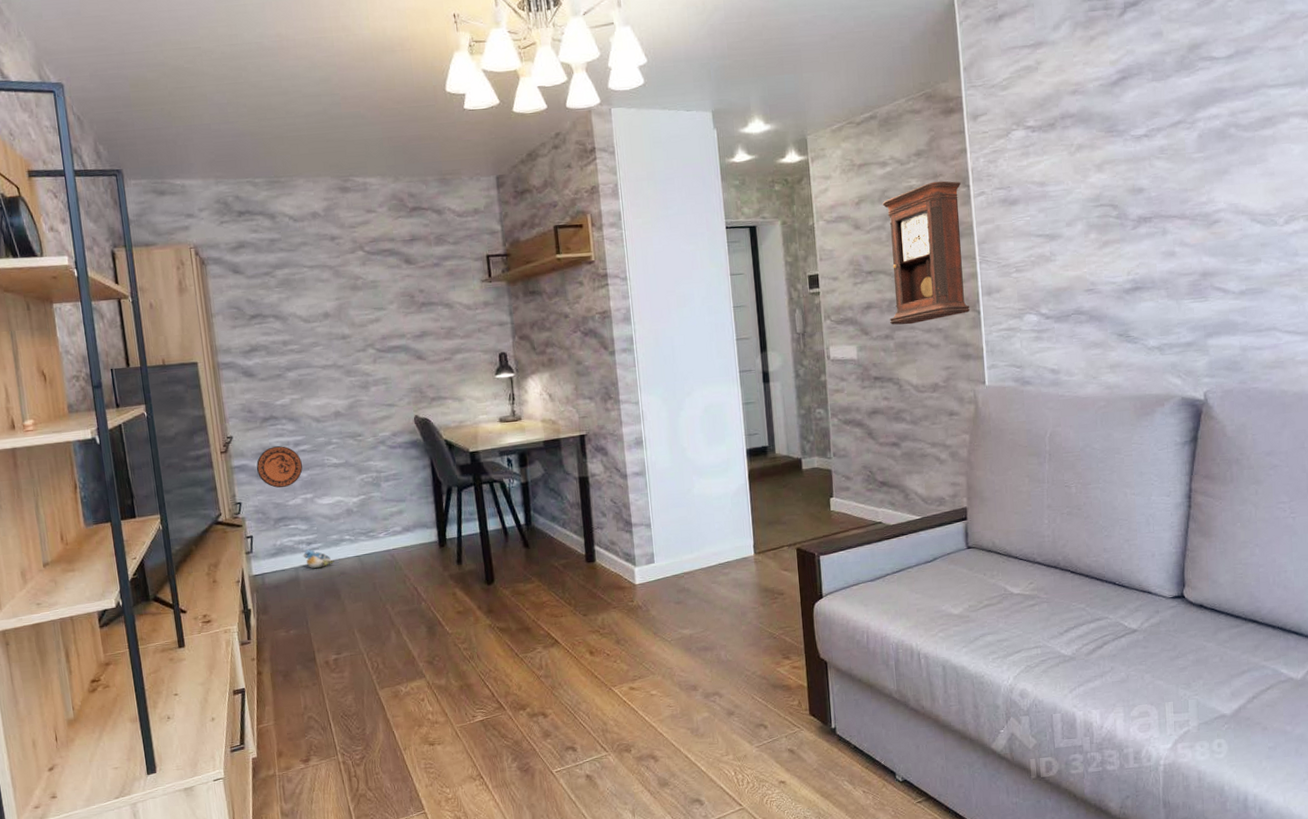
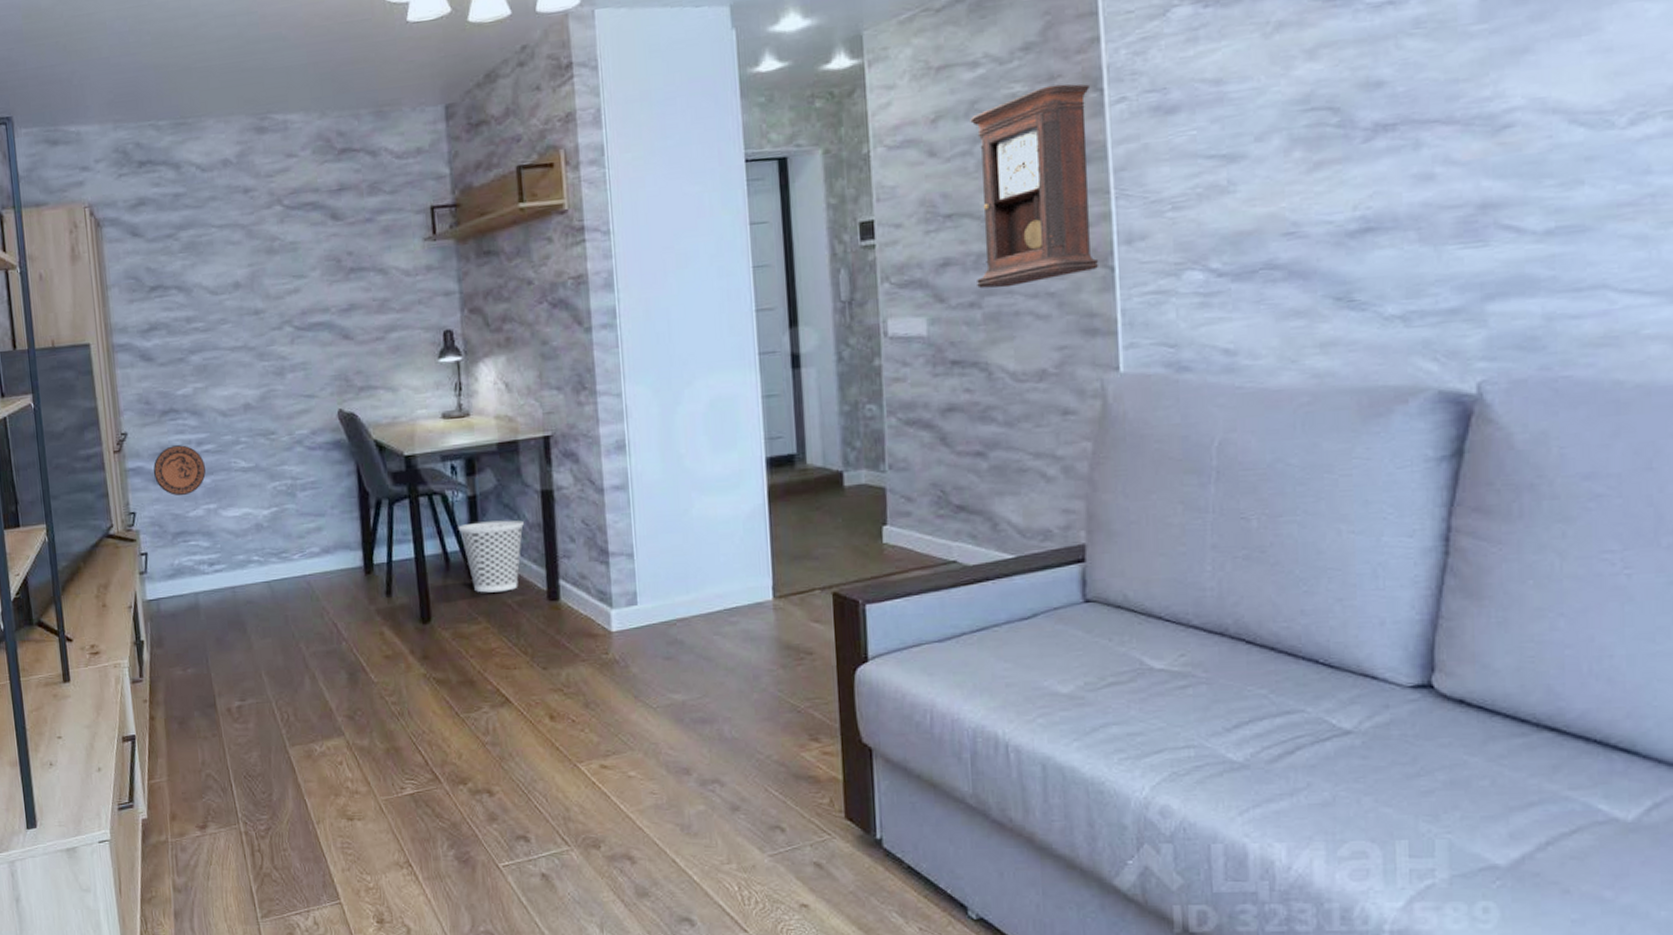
plush toy: present [303,549,334,569] -> none [204,571,240,595]
wastebasket: none [514,500,566,558] -> present [458,520,524,593]

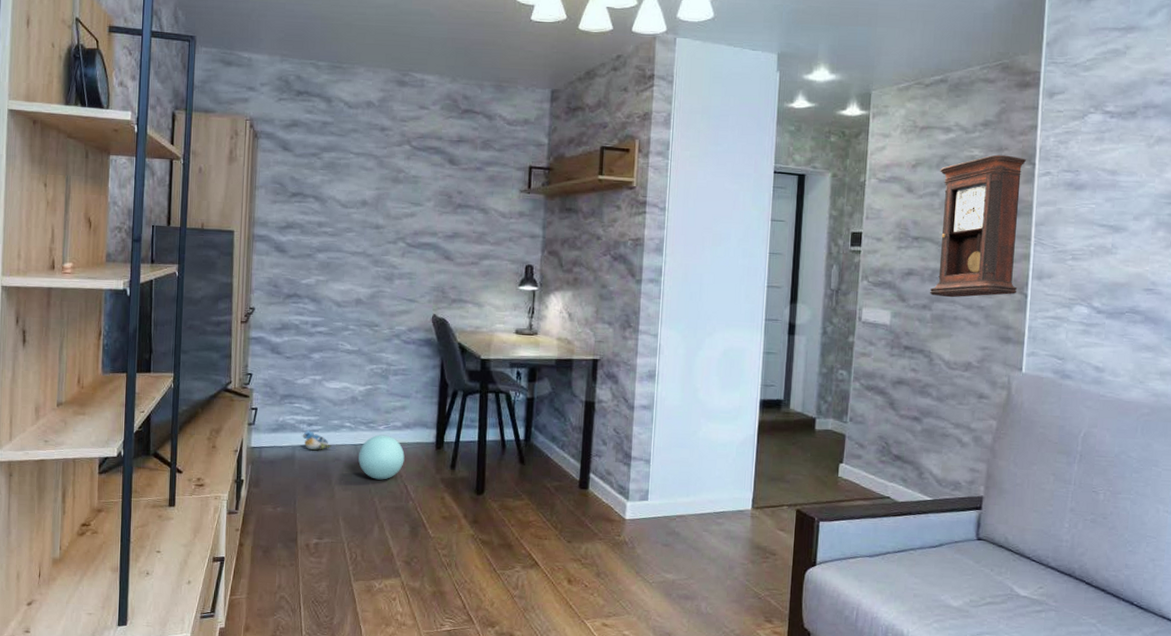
decorative plate: present [153,445,206,496] -> none [272,324,317,366]
plush toy: none [204,571,240,595] -> present [302,430,331,451]
ball: none [273,565,329,621] -> present [358,435,405,480]
wastebasket: present [458,520,524,593] -> none [516,419,568,477]

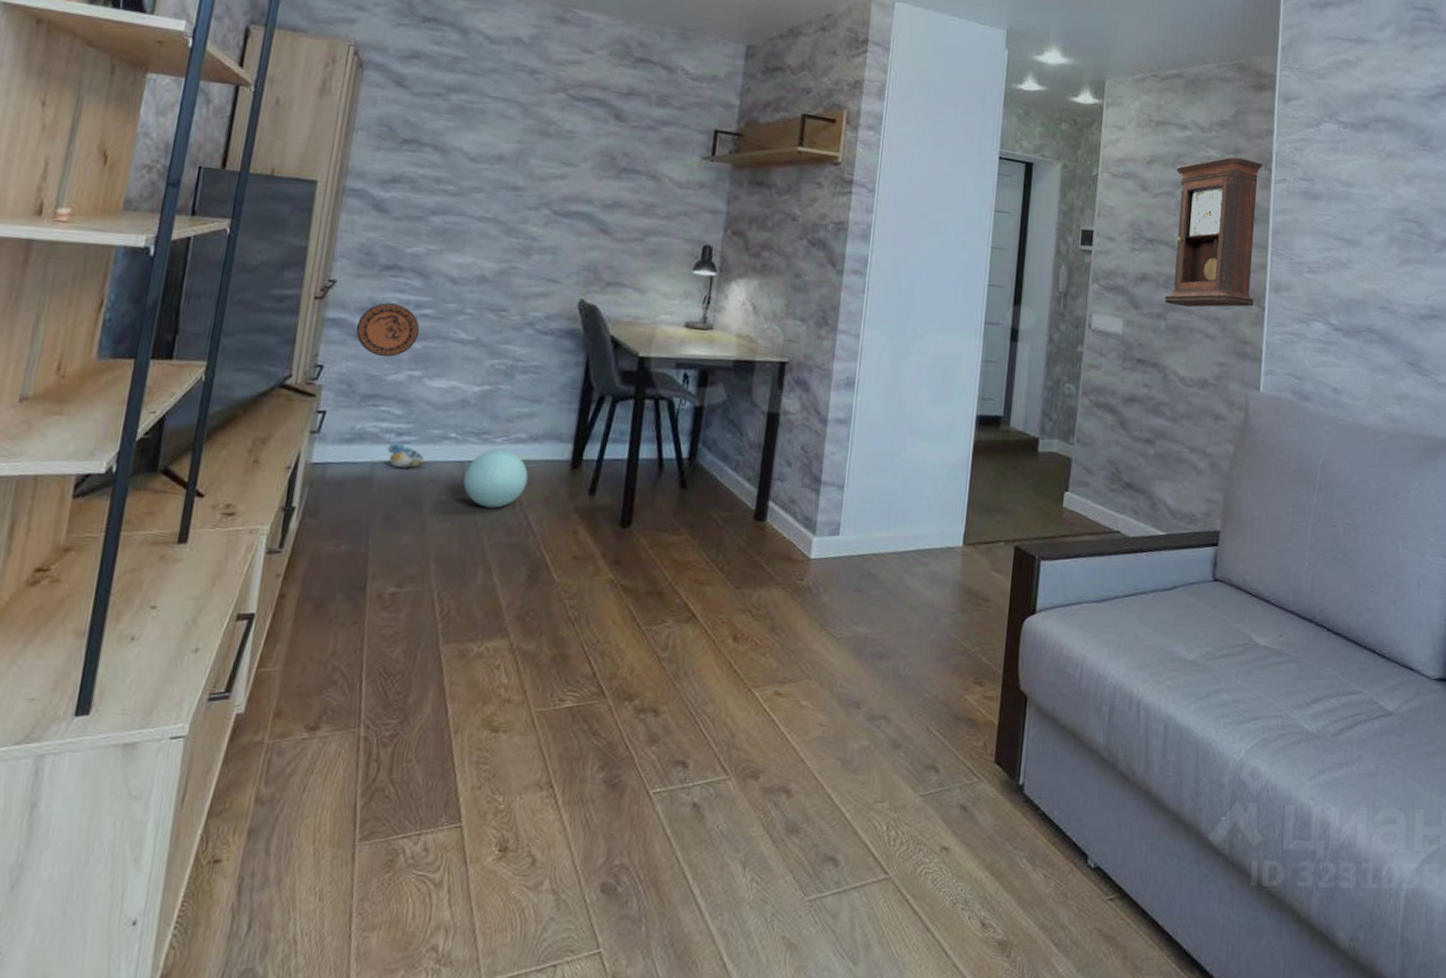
decorative plate: none [272,324,317,366] -> present [356,303,419,358]

